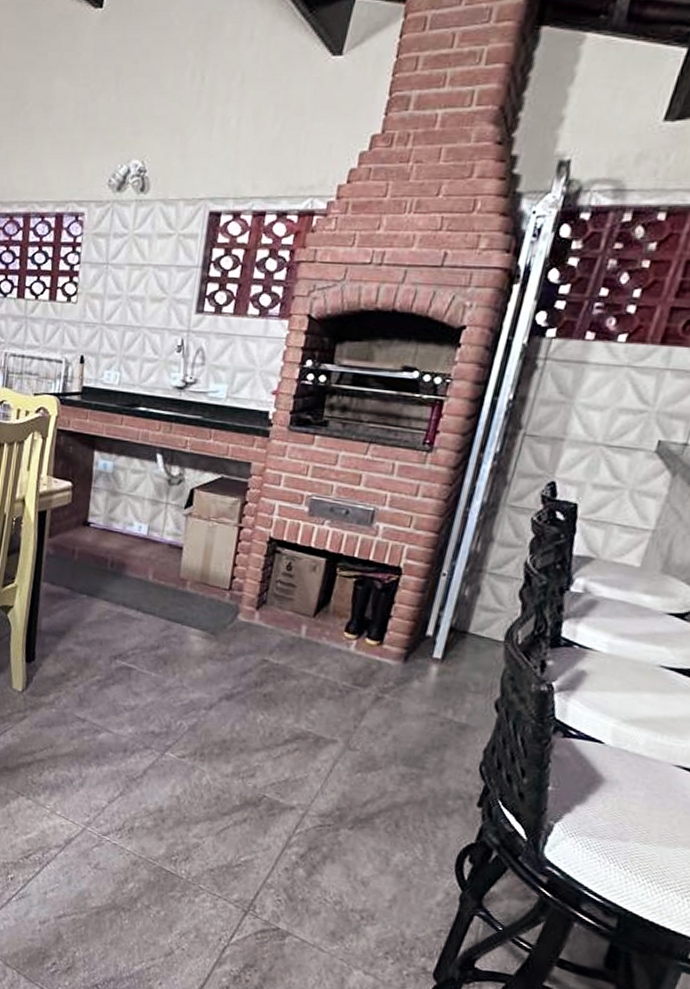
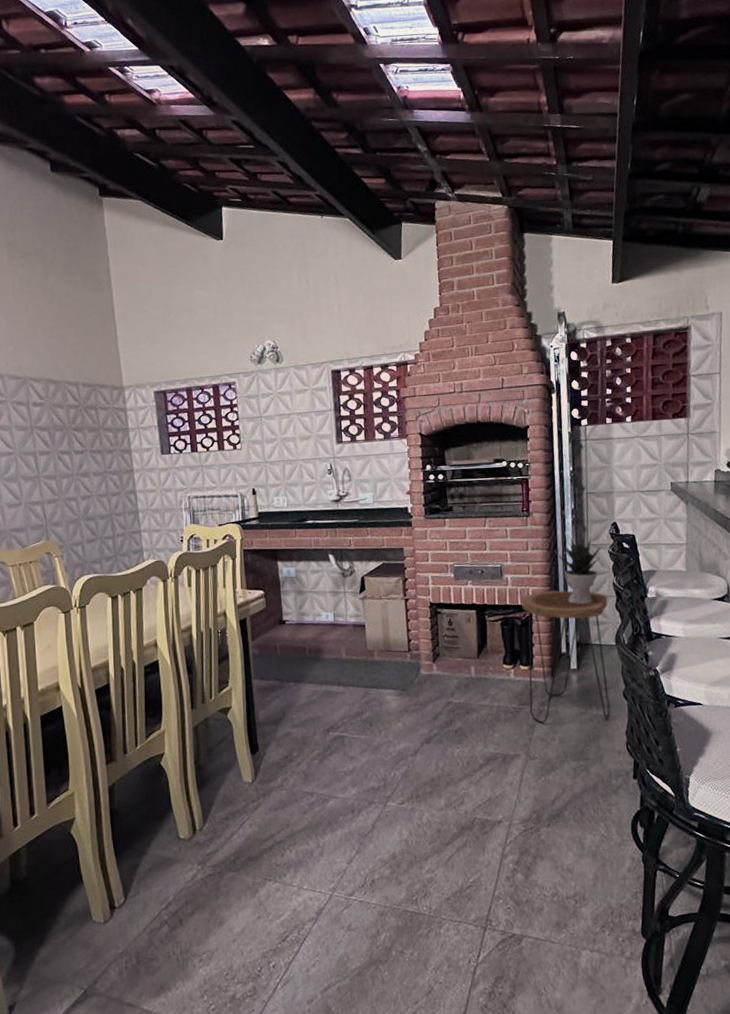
side table: none [363,553,512,729] -> present [521,590,610,723]
potted plant: none [454,488,523,582] -> present [555,536,601,605]

